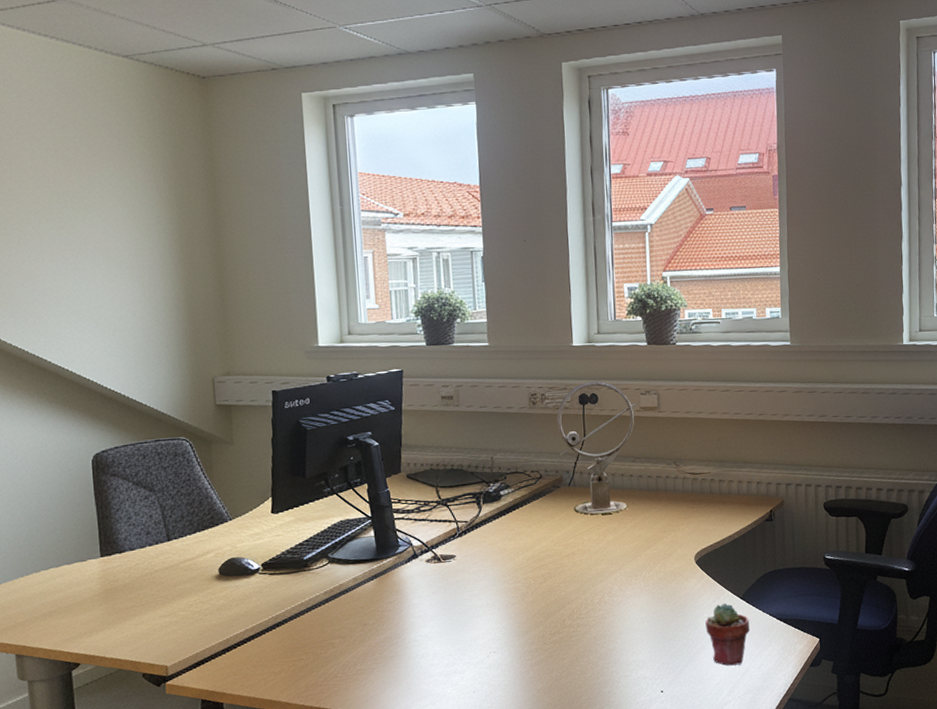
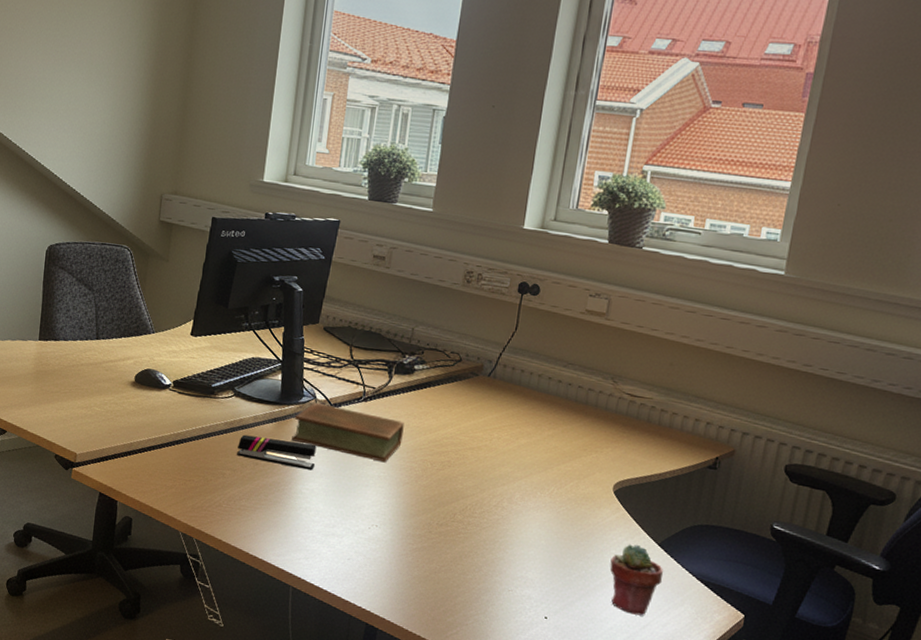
stapler: none [342,591,424,622] -> present [237,434,317,471]
book: none [394,546,503,593] -> present [292,402,404,463]
sundial: present [557,381,636,516] -> none [484,271,582,417]

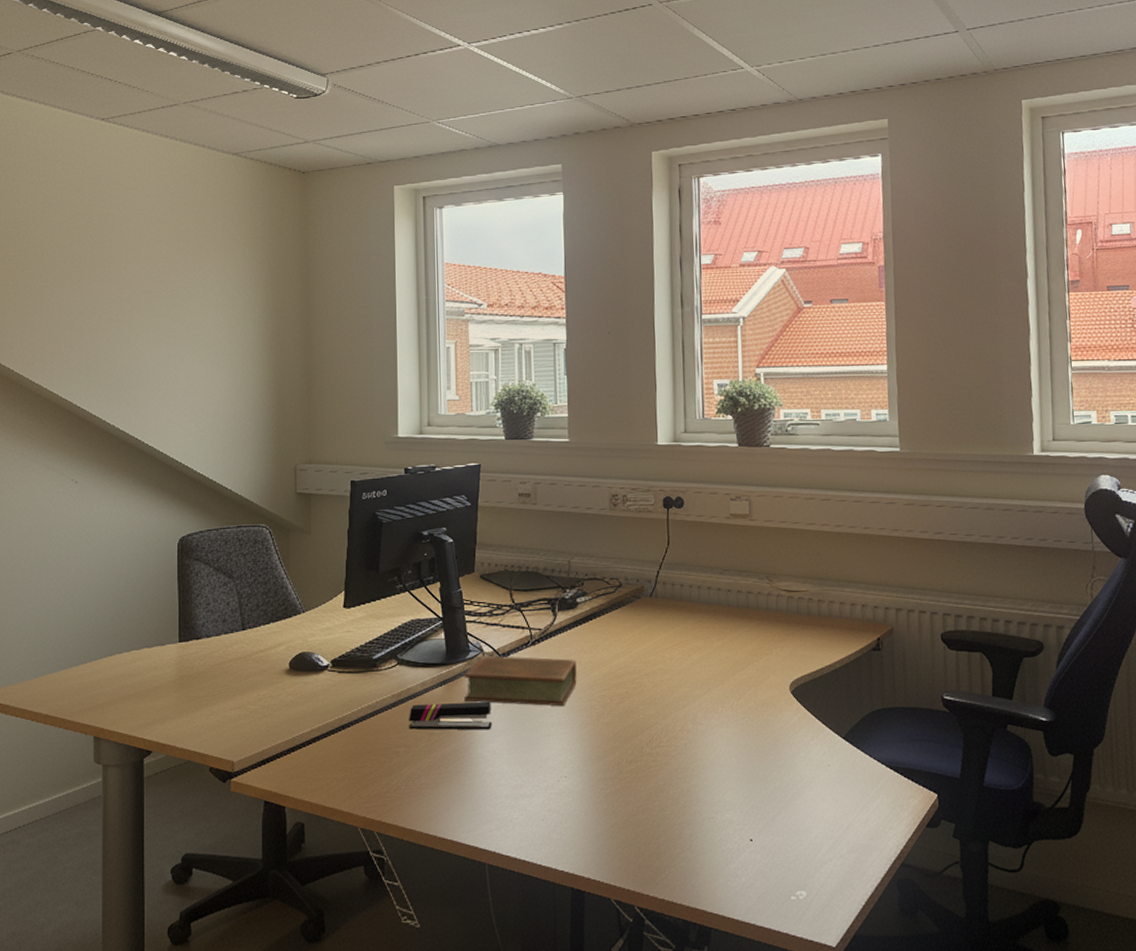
potted succulent: present [609,544,664,616] -> none [802,743,855,817]

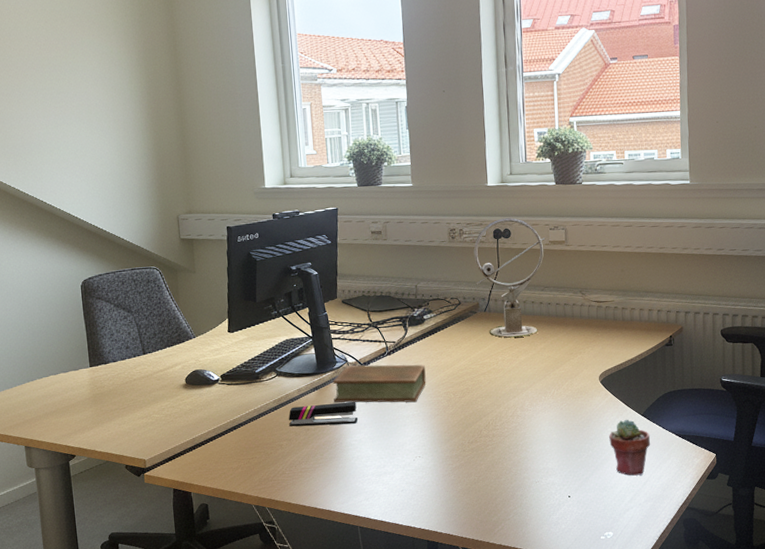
sundial: none [639,484,726,632] -> present [473,218,546,338]
potted succulent: none [802,743,855,817] -> present [609,420,651,476]

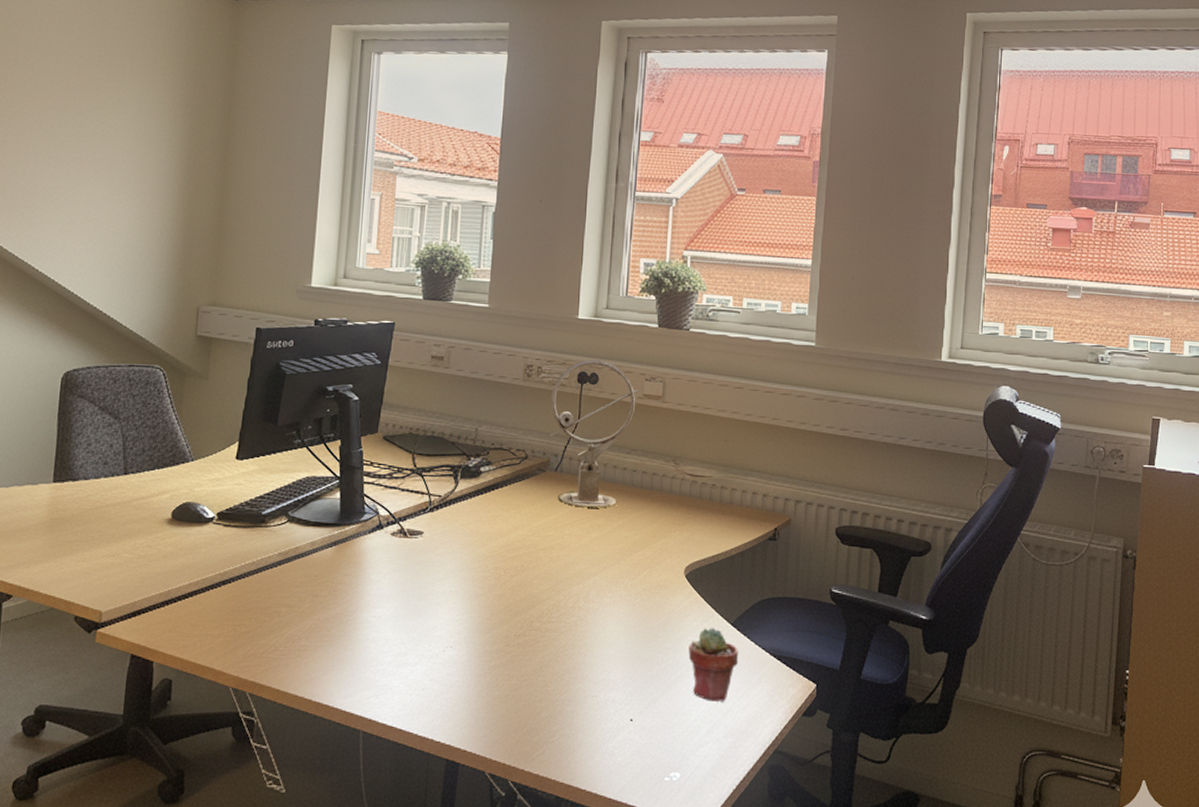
stapler: present [288,402,359,427] -> none [293,564,382,595]
book: present [332,364,426,403] -> none [354,518,474,576]

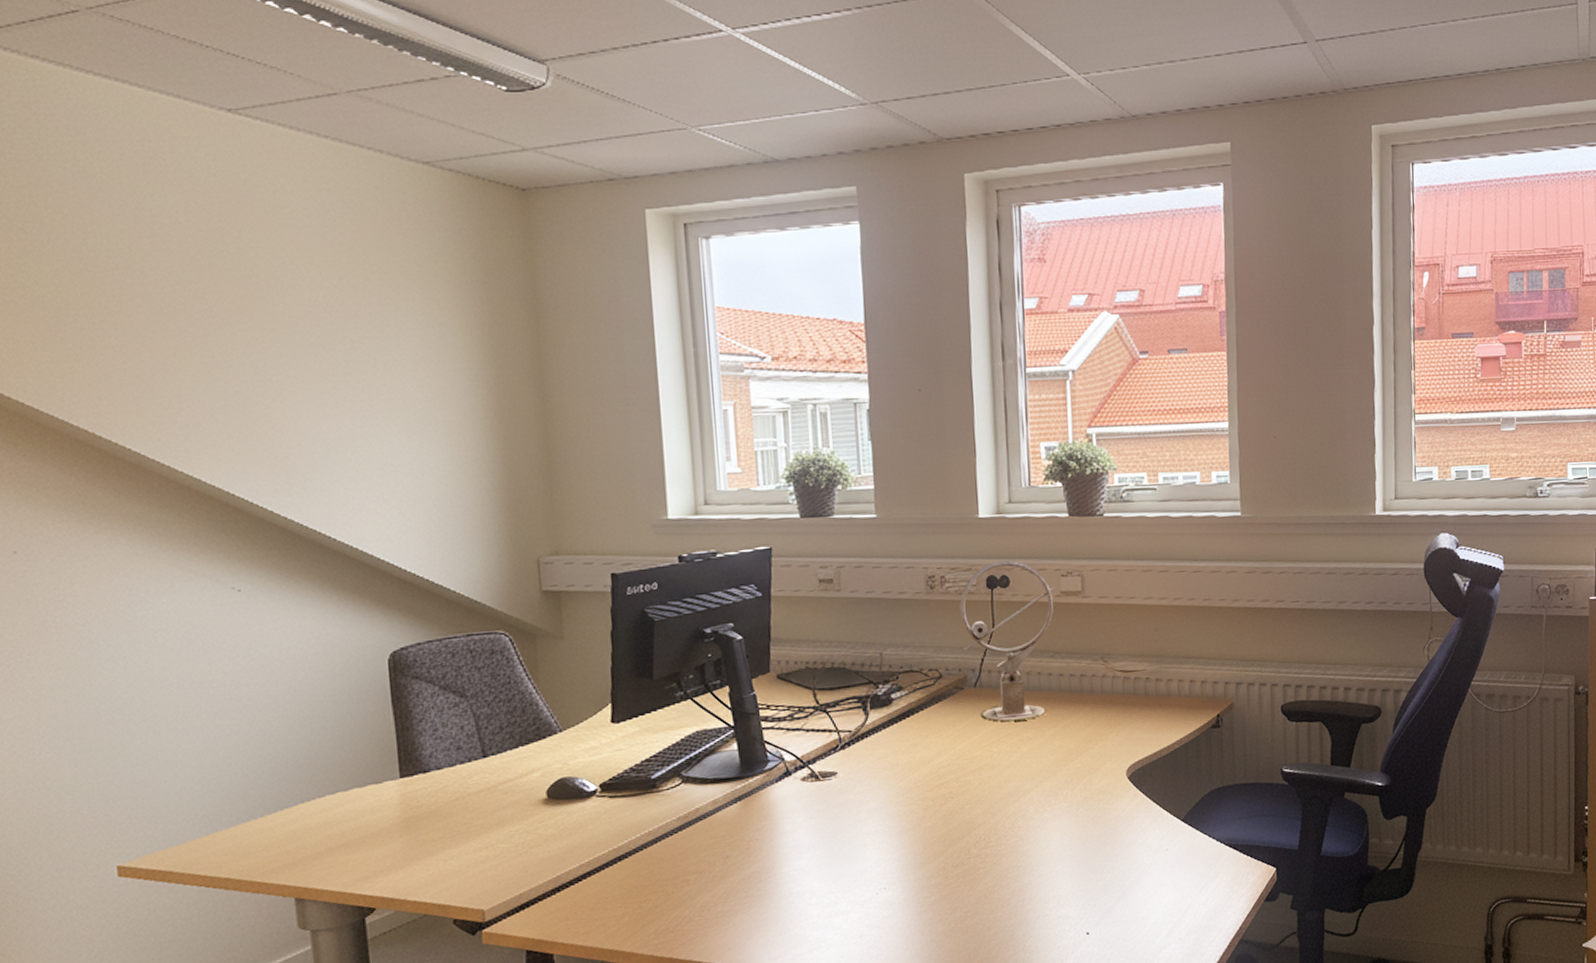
potted succulent: present [688,628,739,702] -> none [1139,827,1194,902]

